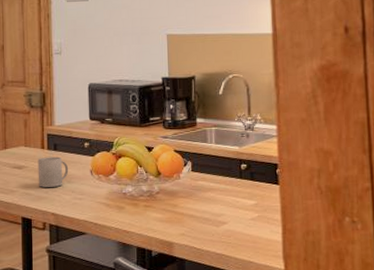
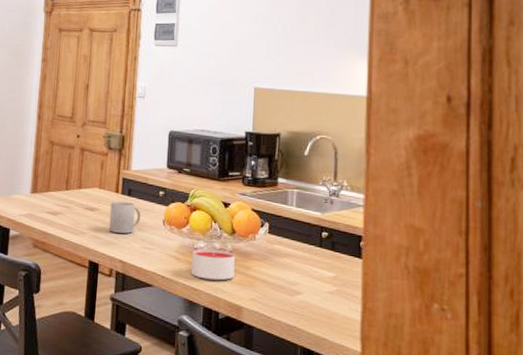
candle: none [122,192,163,221] -> present [191,249,235,281]

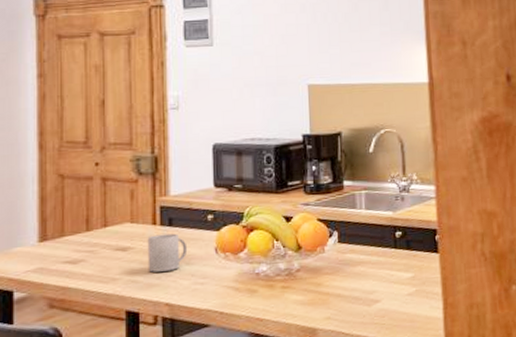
candle: present [191,249,235,281] -> none [254,270,304,307]

